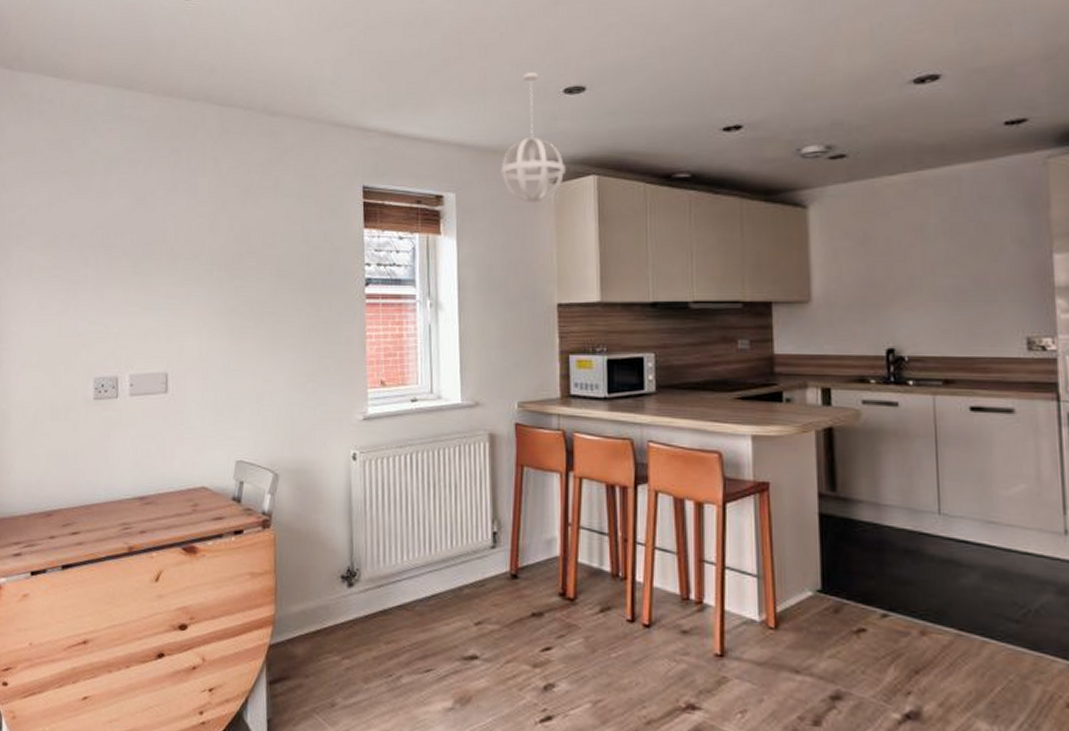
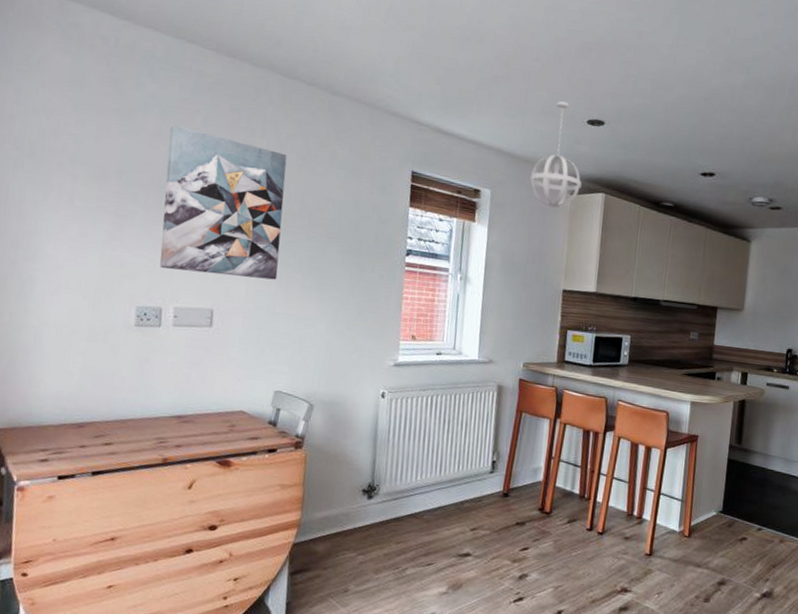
wall art: none [113,178,230,334] -> present [160,125,287,280]

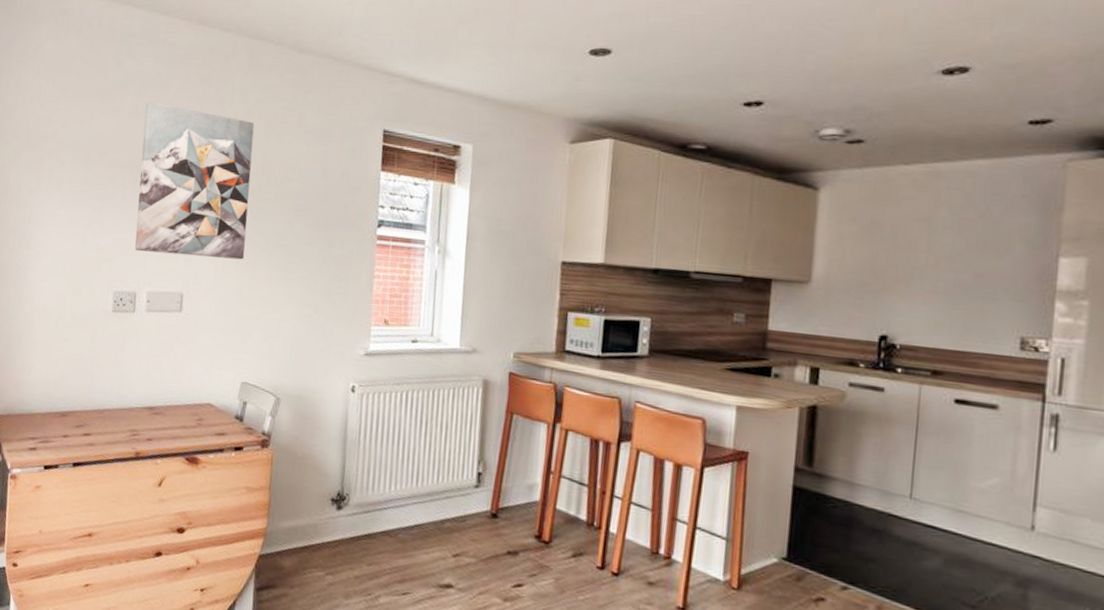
pendant light: present [529,101,582,208] -> none [518,31,584,161]

